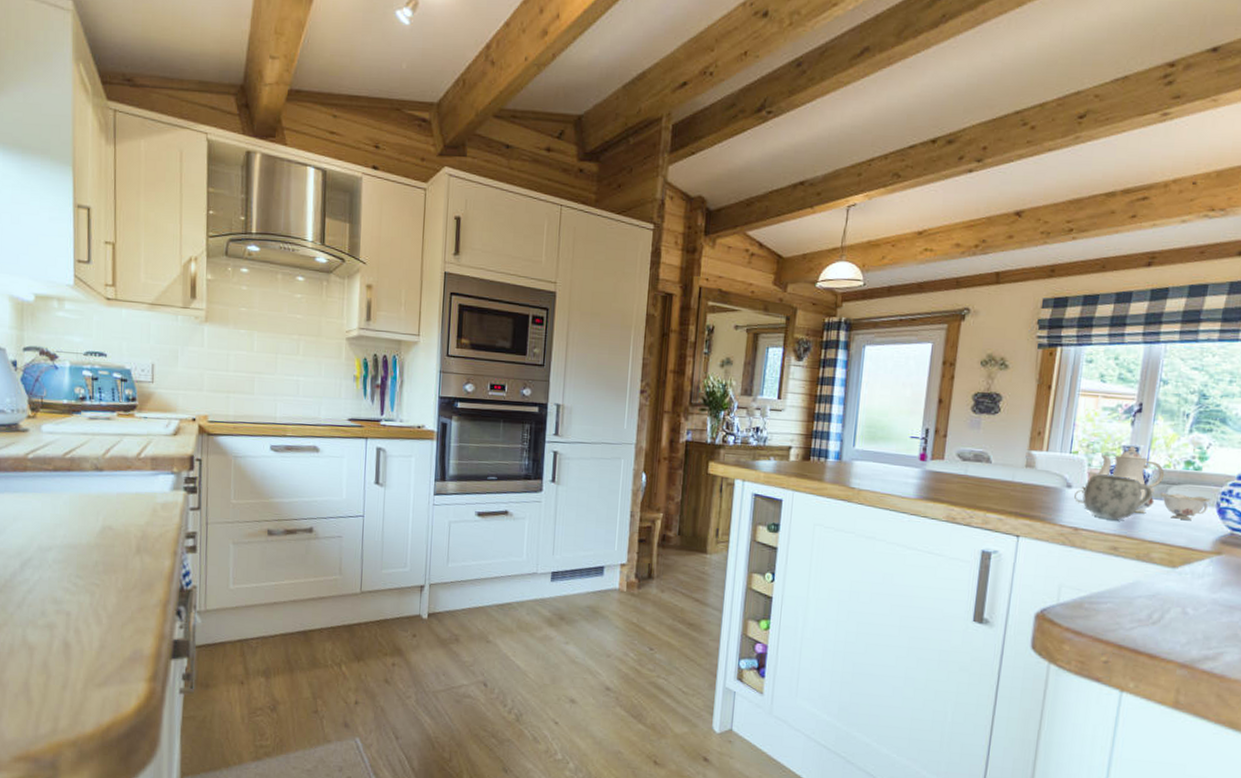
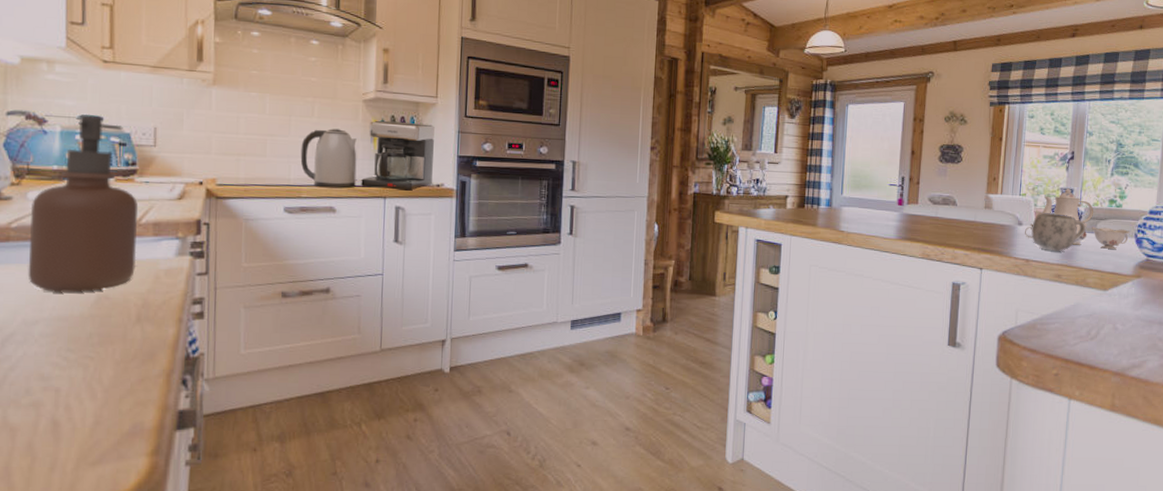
soap dispenser: none [42,351,138,522] -> present [28,114,139,293]
kettle: none [286,367,340,429] -> present [300,128,357,189]
coffee maker: none [343,359,416,432] -> present [361,120,435,191]

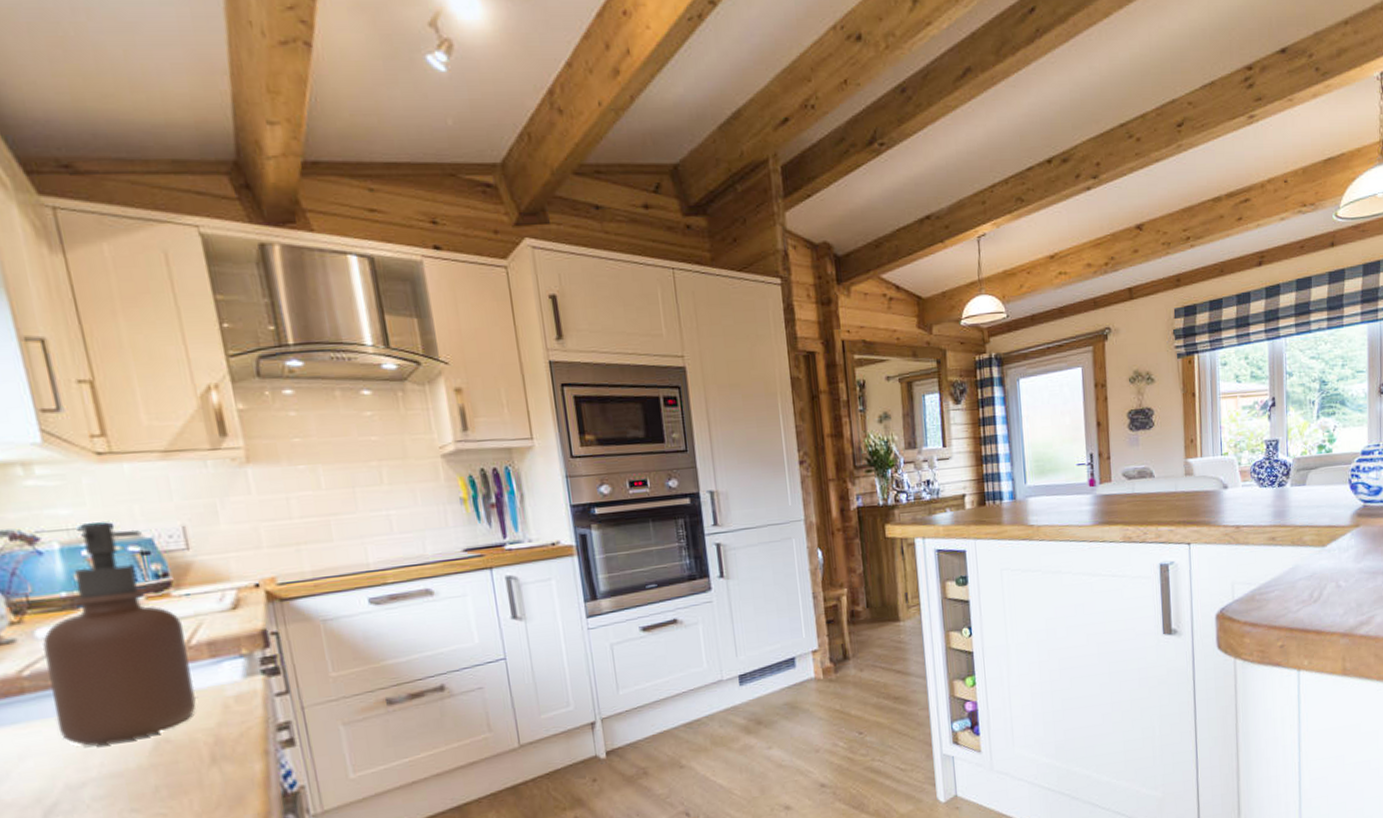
kettle: present [300,128,357,189] -> none [374,494,452,569]
coffee maker: present [361,120,435,191] -> none [454,472,545,560]
tea set: present [1024,188,1130,249] -> none [1230,439,1344,502]
mug: present [1031,212,1086,251] -> none [1238,469,1296,512]

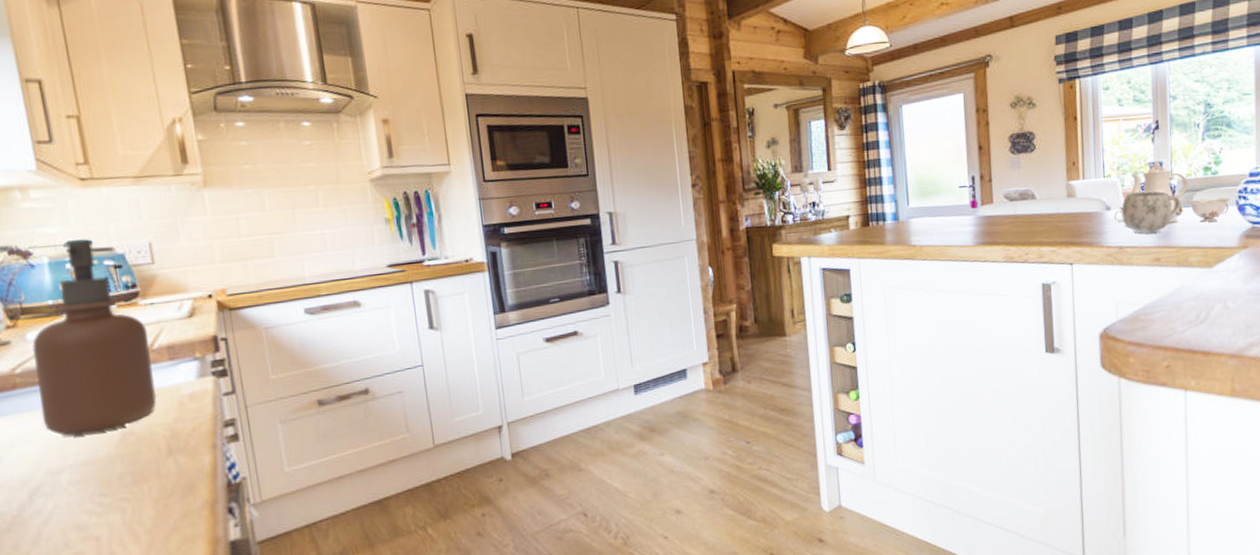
tea set: none [1230,439,1344,502] -> present [1113,161,1231,223]
mug: none [1238,469,1296,512] -> present [1121,191,1181,233]

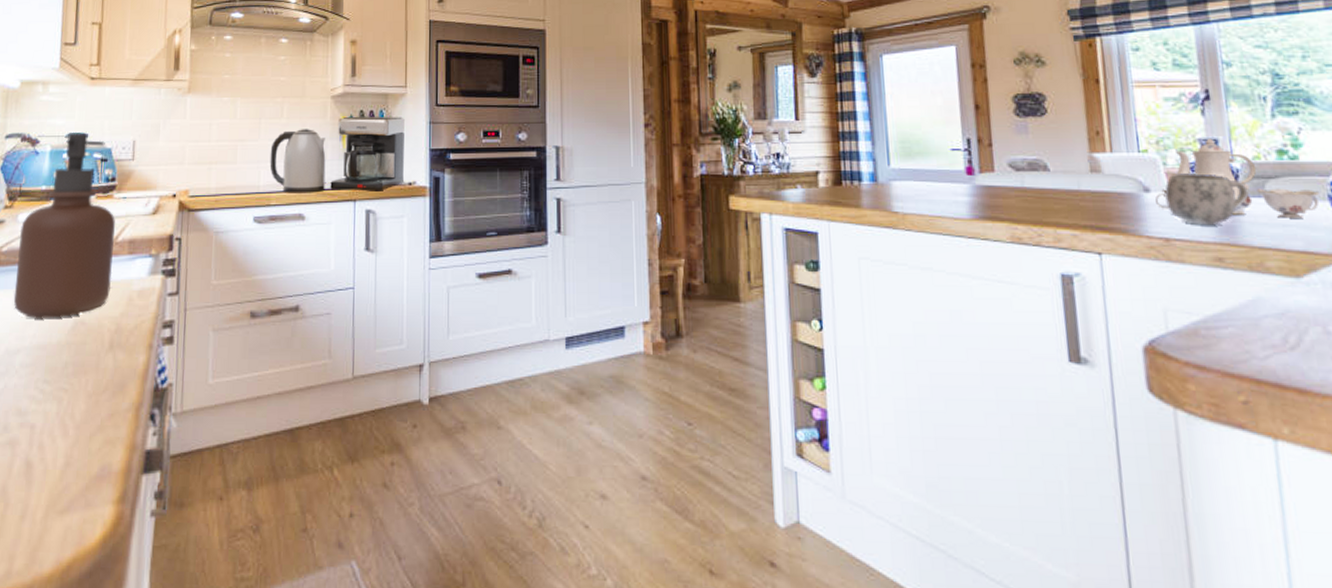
kettle: none [310,215,378,282] -> present [270,129,326,195]
coffee maker: none [380,195,460,275] -> present [330,116,405,191]

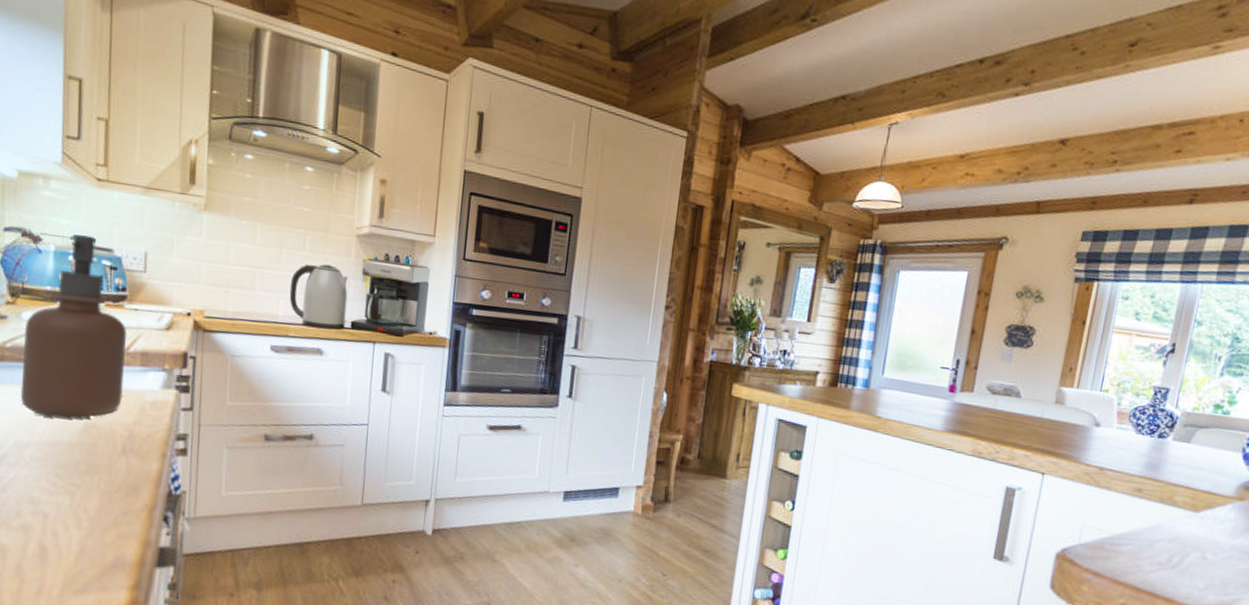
tea set: present [1154,138,1320,218] -> none [1101,386,1237,464]
mug: present [1164,173,1249,225] -> none [1110,413,1180,461]

